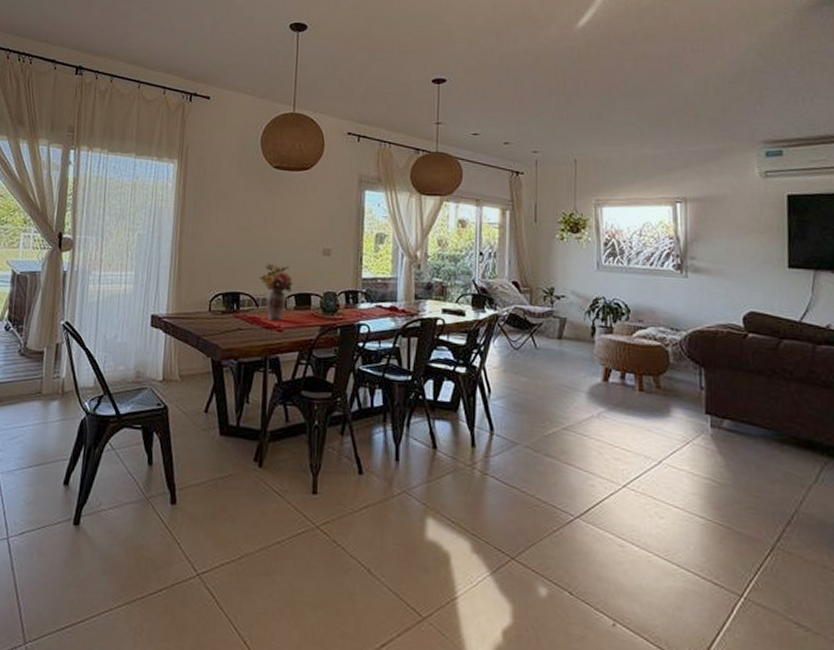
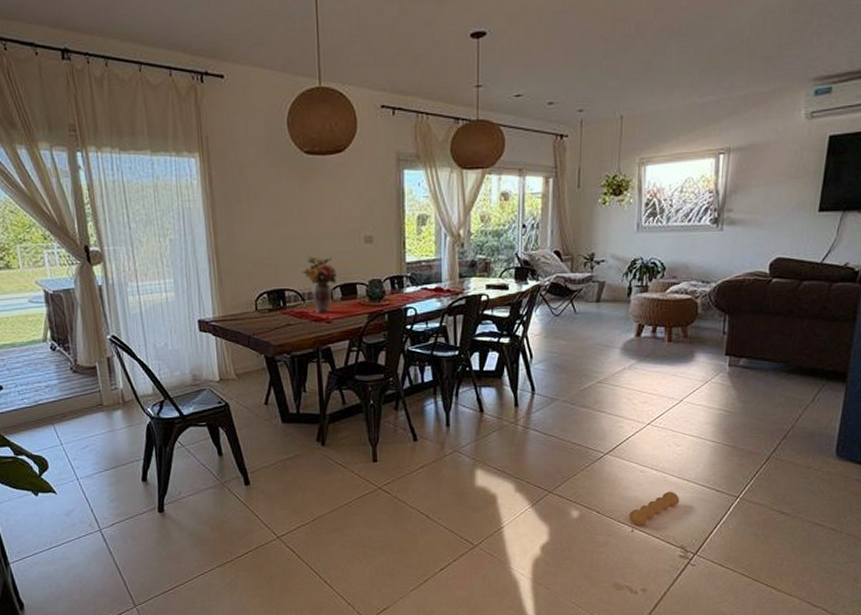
dog toy: none [608,576,670,619] -> present [628,491,680,526]

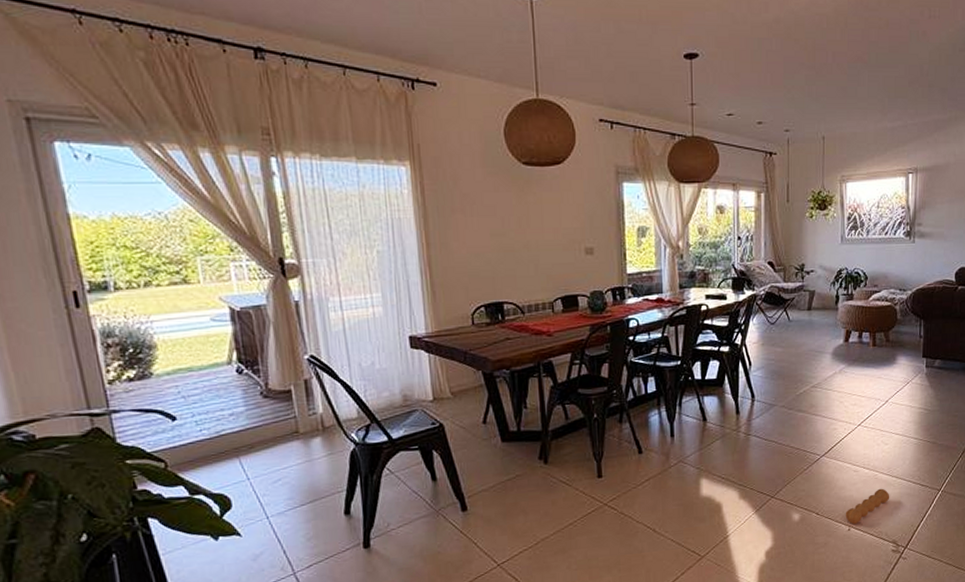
flower arrangement: present [302,255,338,314] -> none [521,267,559,327]

